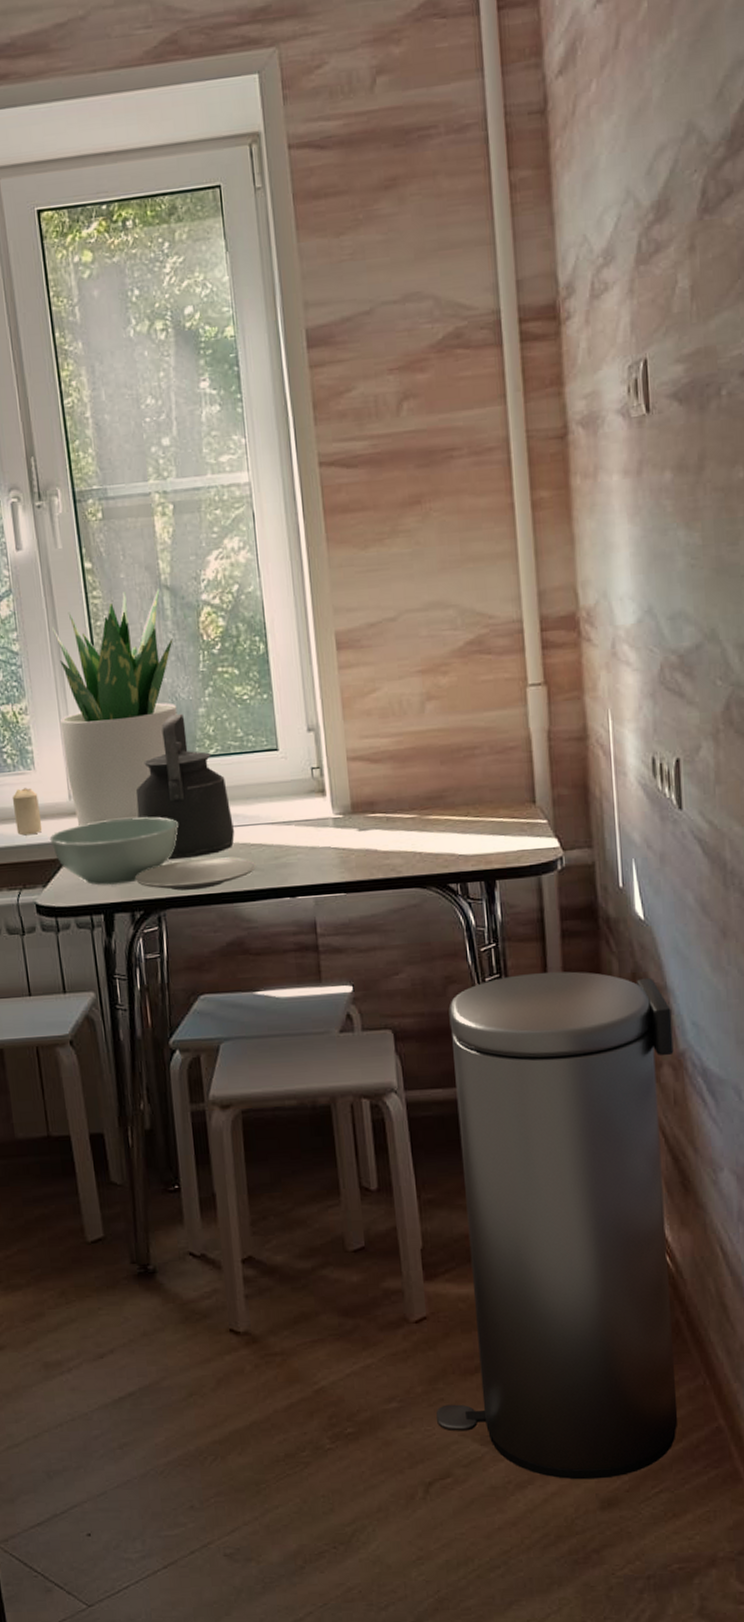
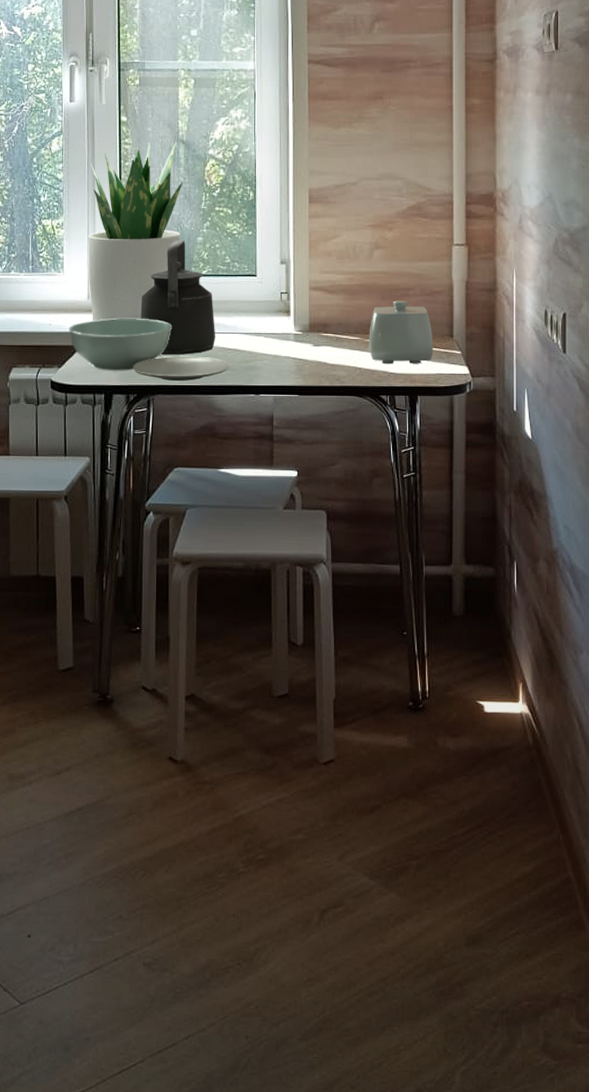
candle: present [12,788,43,836] -> none [42,286,64,324]
sugar bowl: none [427,762,512,845] -> present [369,300,434,365]
pedal bin: present [436,971,678,1480] -> none [335,474,549,918]

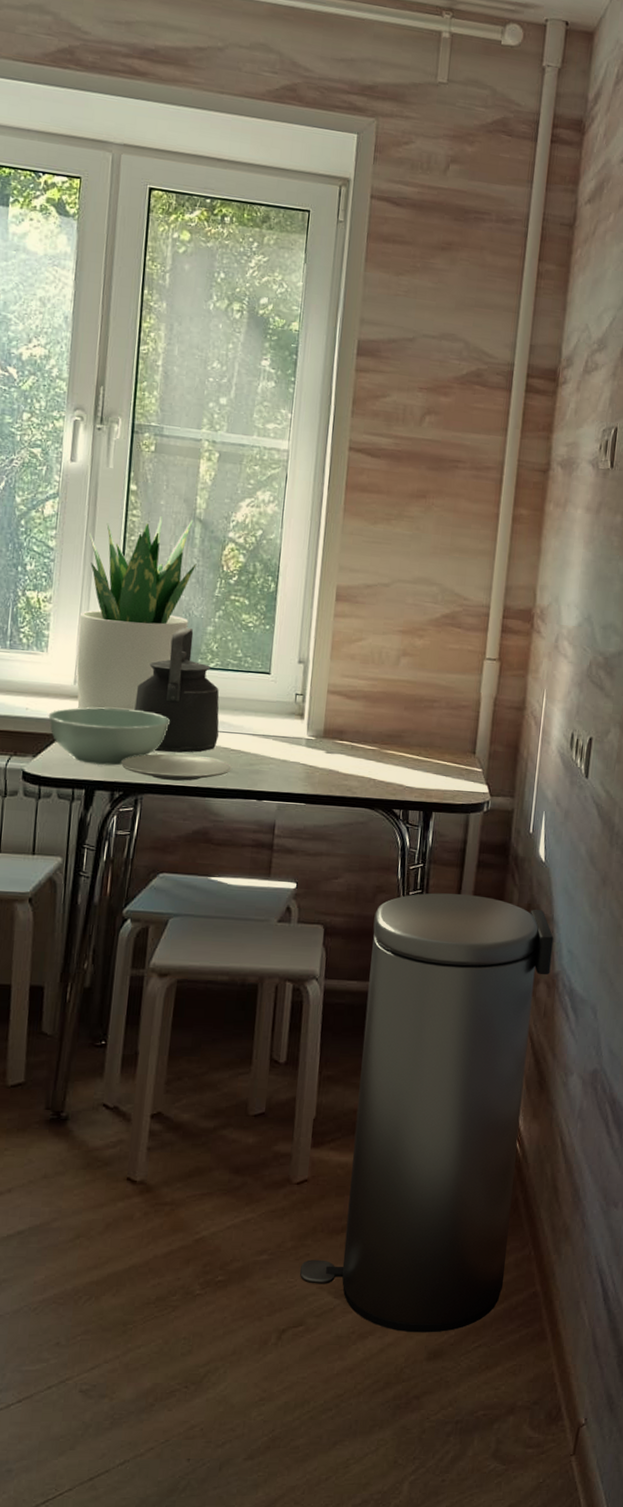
pedal bin: none [335,474,549,918] -> present [300,893,554,1333]
sugar bowl: present [369,300,434,365] -> none [385,711,455,779]

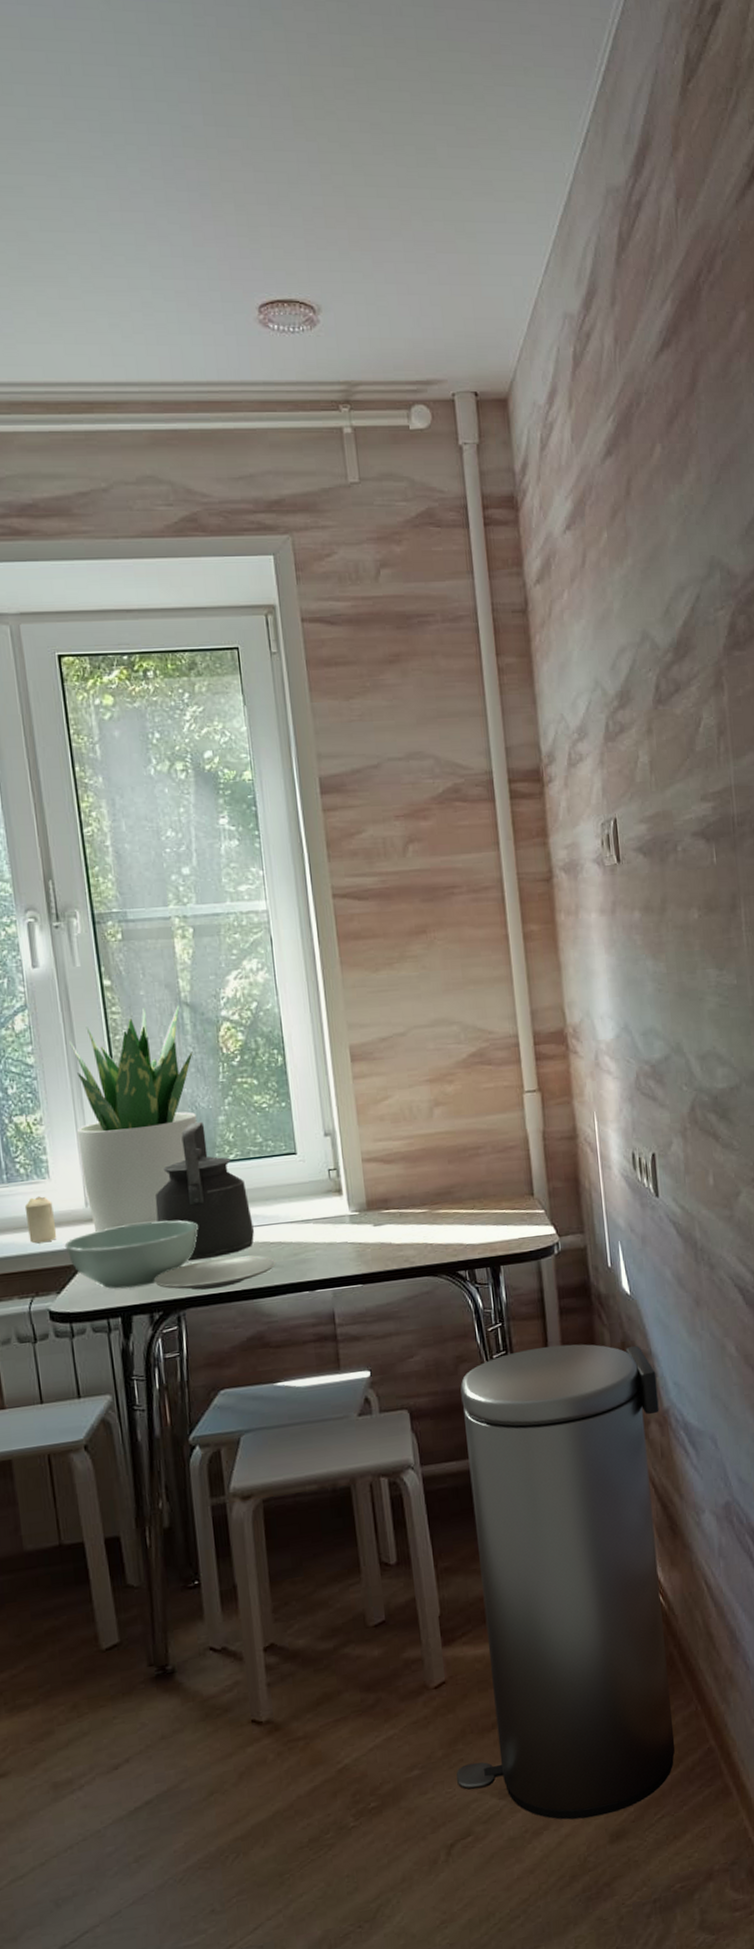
candle: none [18,666,45,709] -> present [24,1196,57,1244]

